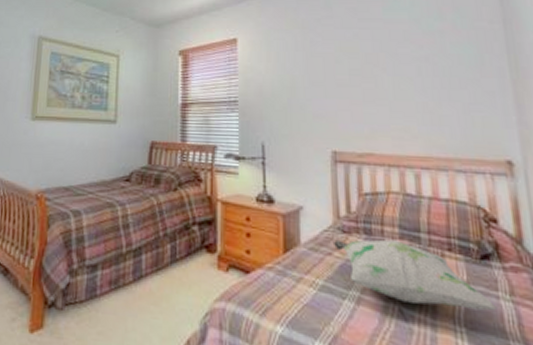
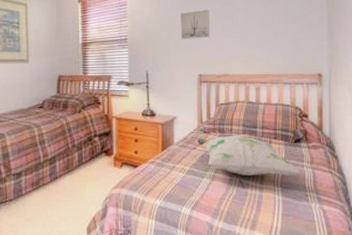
wall art: none [305,68,347,105] -> present [180,9,211,39]

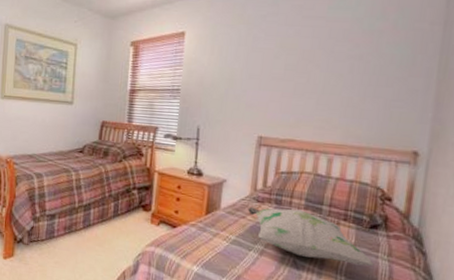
wall art: present [180,9,211,39] -> none [242,63,280,97]

